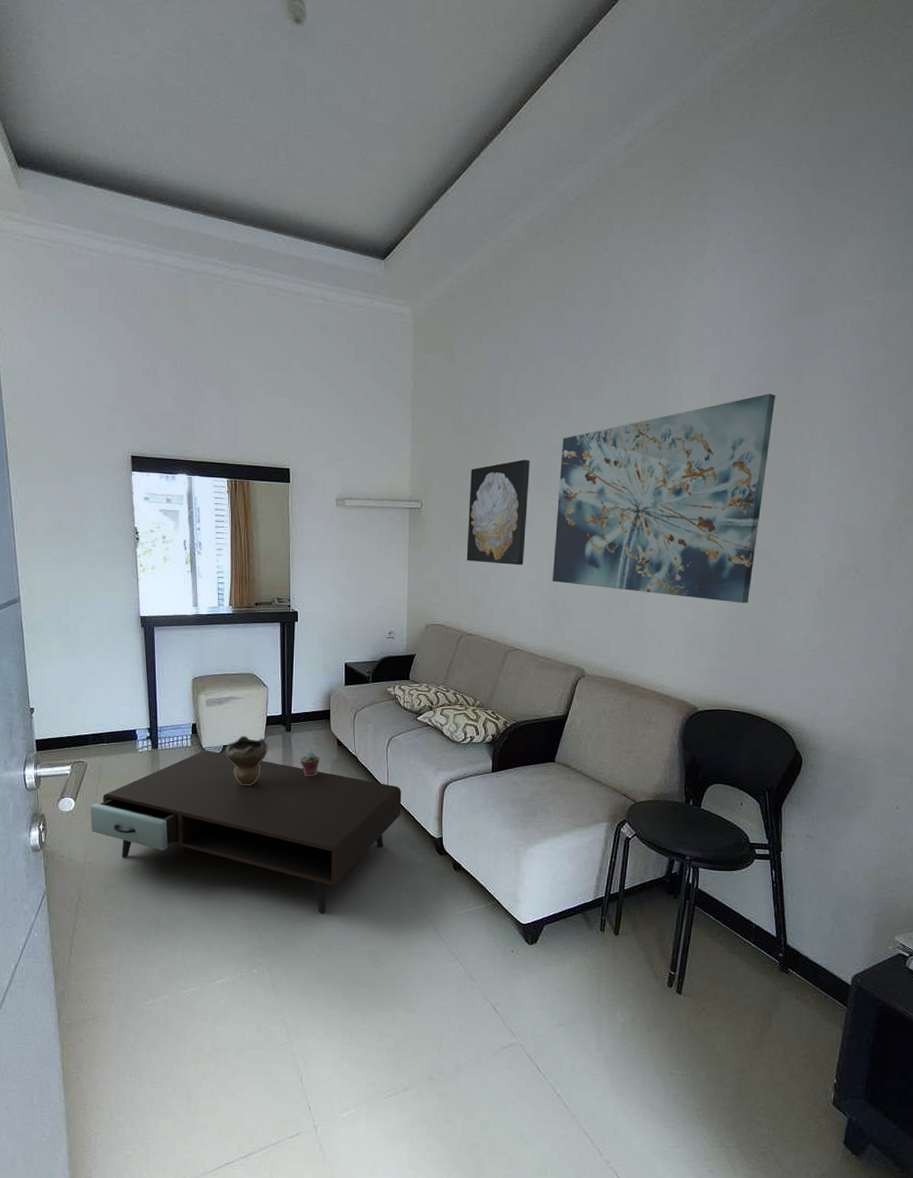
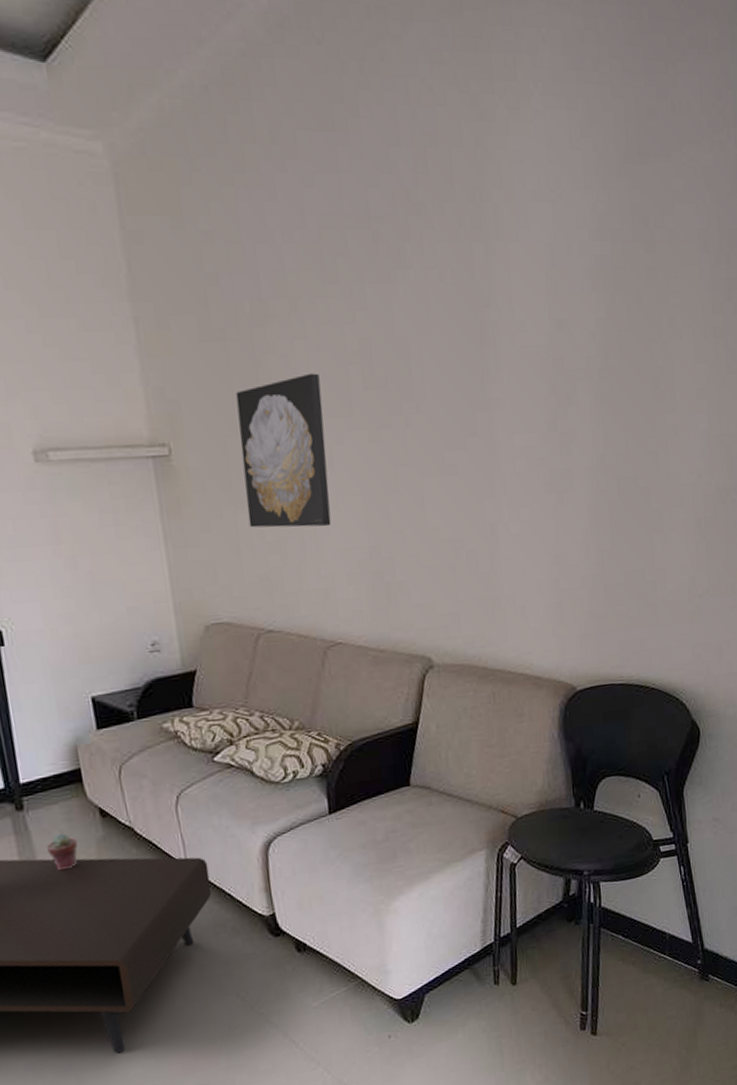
wall art: present [552,393,775,603] -> none [360,267,625,548]

